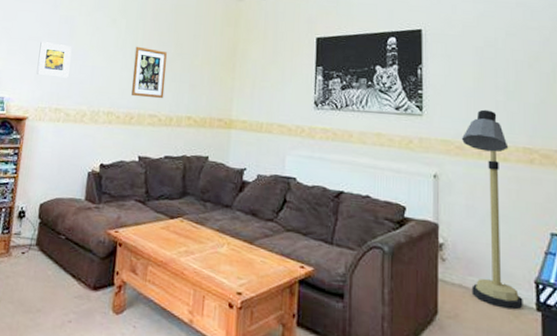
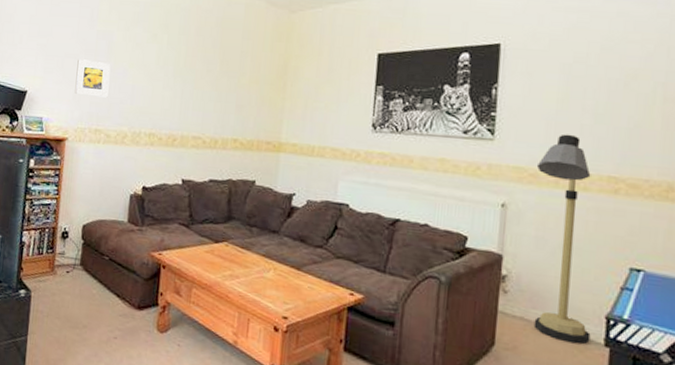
wall art: present [131,46,167,99] -> none [174,63,212,120]

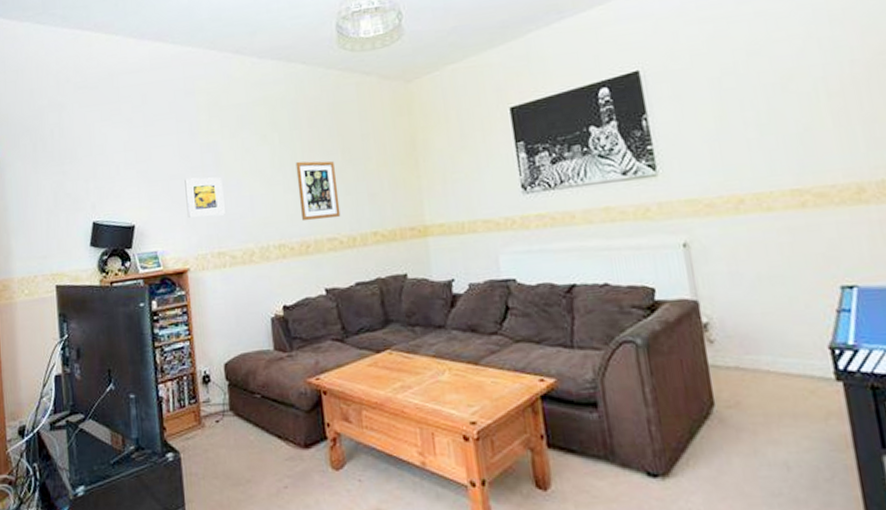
wall art: none [174,63,212,120] -> present [295,160,341,221]
floor lamp: present [533,134,591,345] -> none [710,152,819,385]

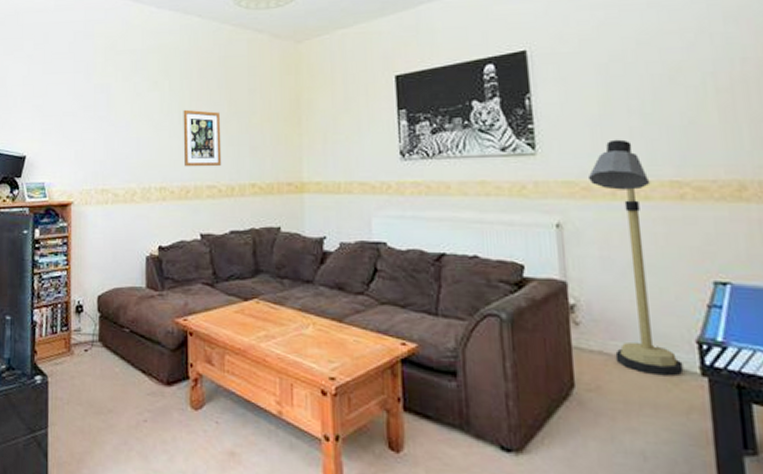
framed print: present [184,177,225,218] -> none [76,116,112,154]
floor lamp: none [710,152,819,385] -> present [587,139,684,377]

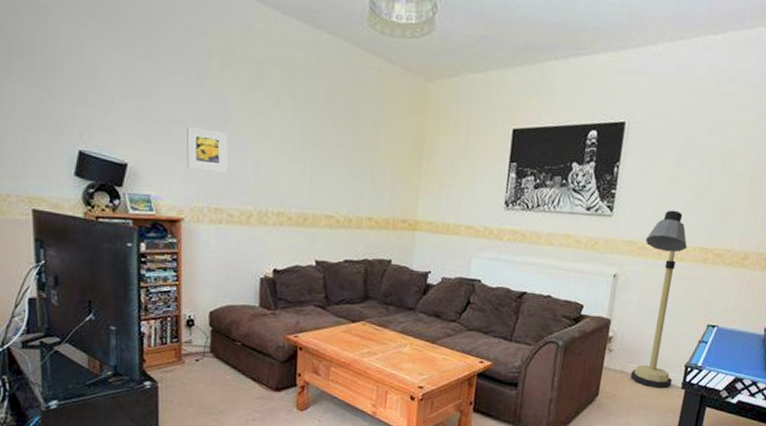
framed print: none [76,116,112,154] -> present [187,127,228,173]
wall art: present [183,109,222,167] -> none [304,134,344,198]

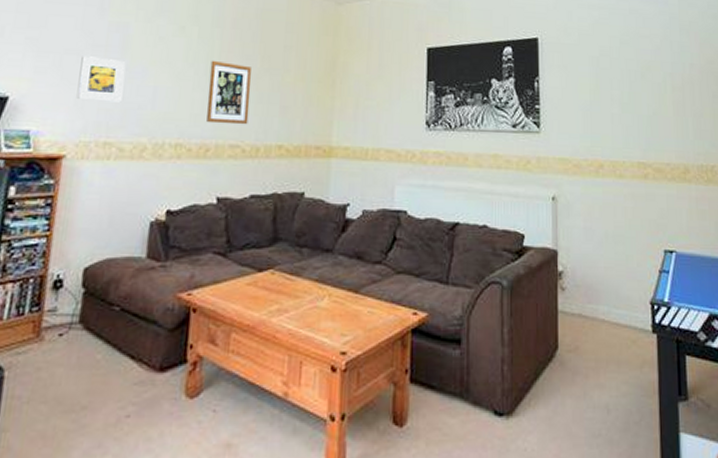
wall art: none [304,134,344,198] -> present [207,60,252,125]
floor lamp: present [630,210,688,389] -> none [578,123,640,335]

